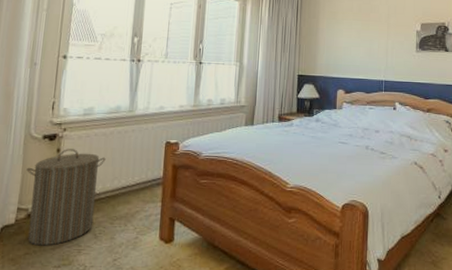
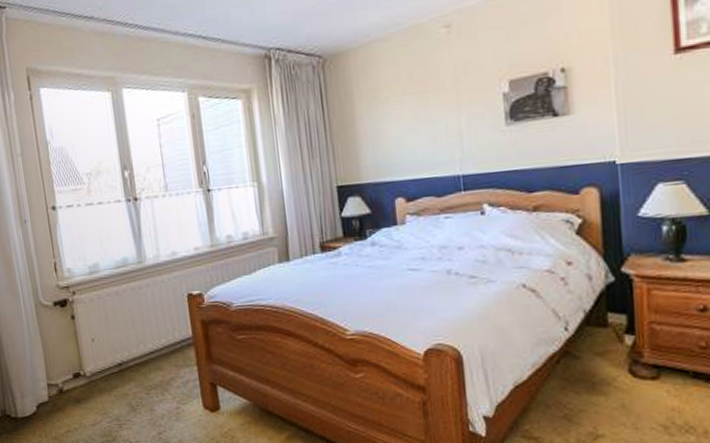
laundry hamper: present [26,149,106,246] -> none [46,314,129,423]

